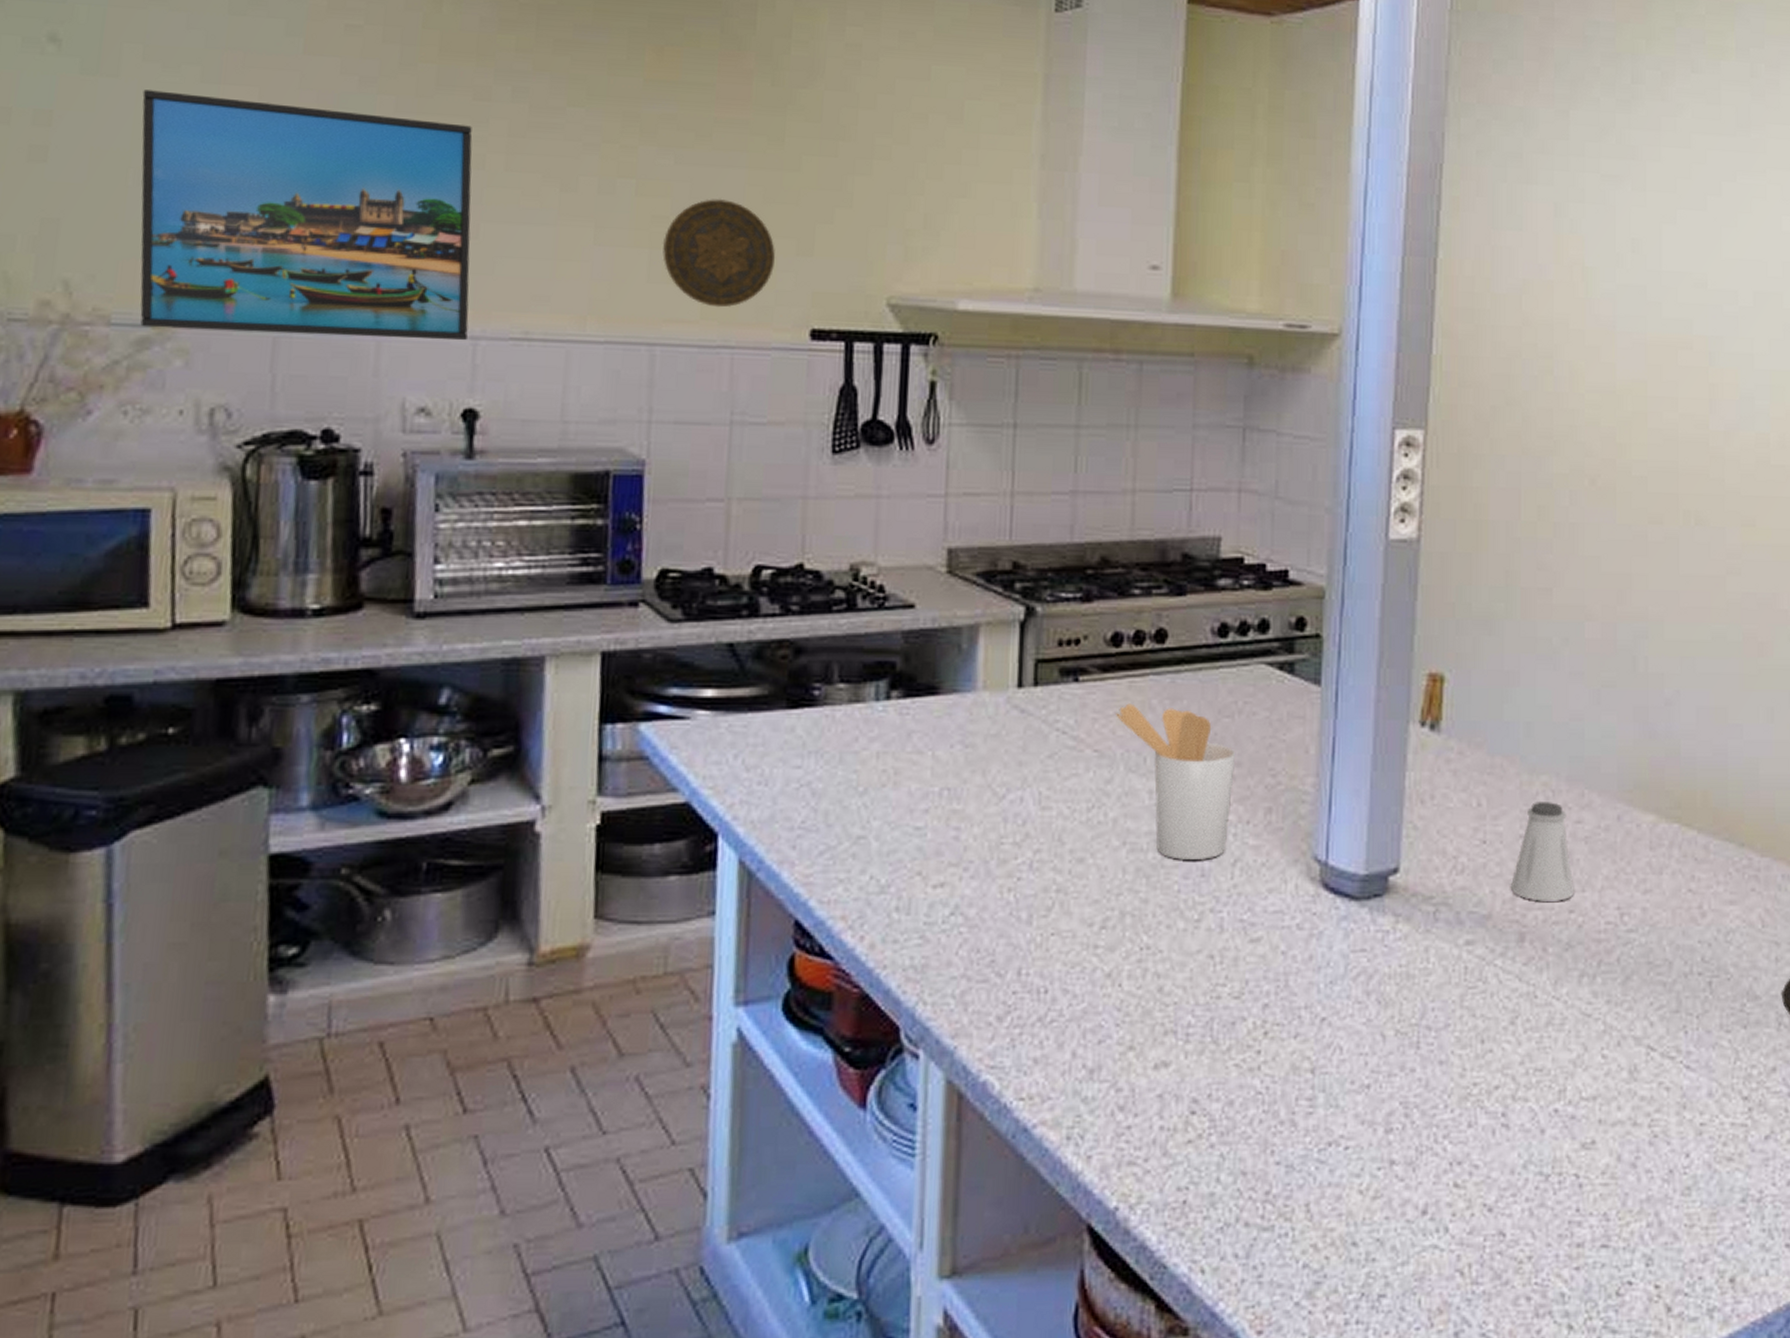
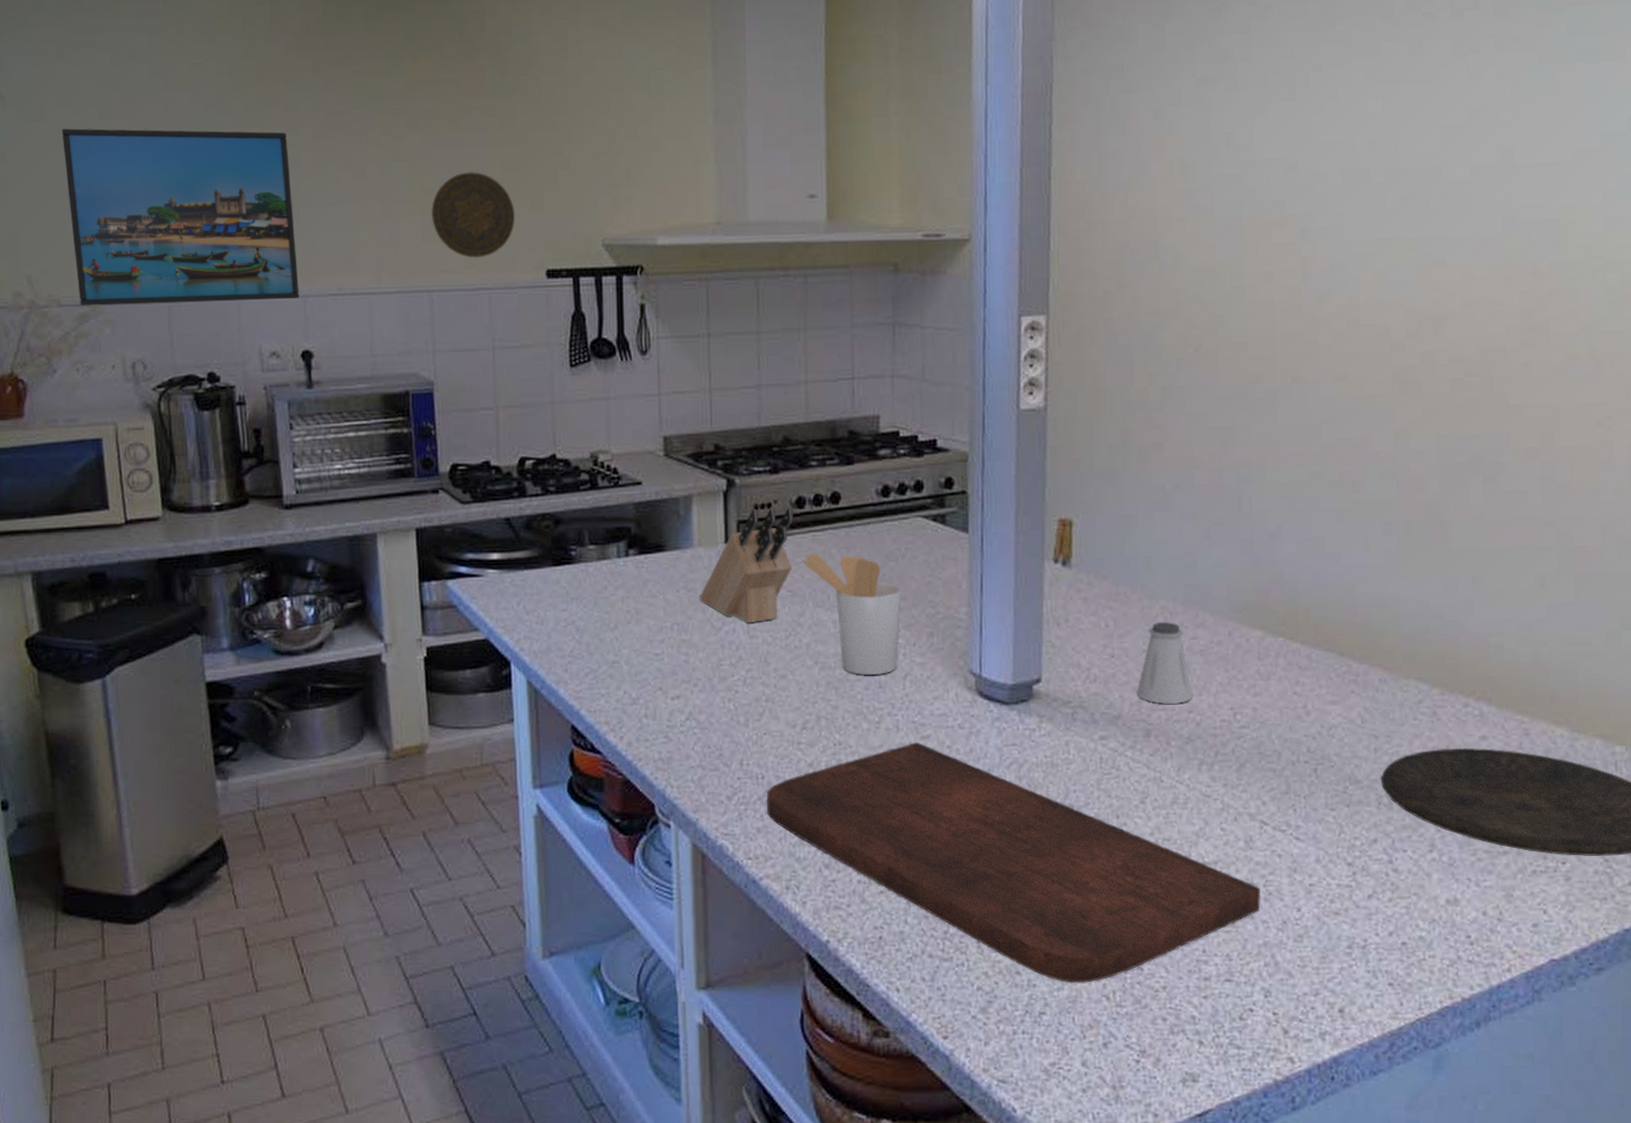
knife block: none [979,645,1108,789] -> present [699,507,794,622]
cutting board: none [1047,947,1645,1256] -> present [766,742,1261,983]

